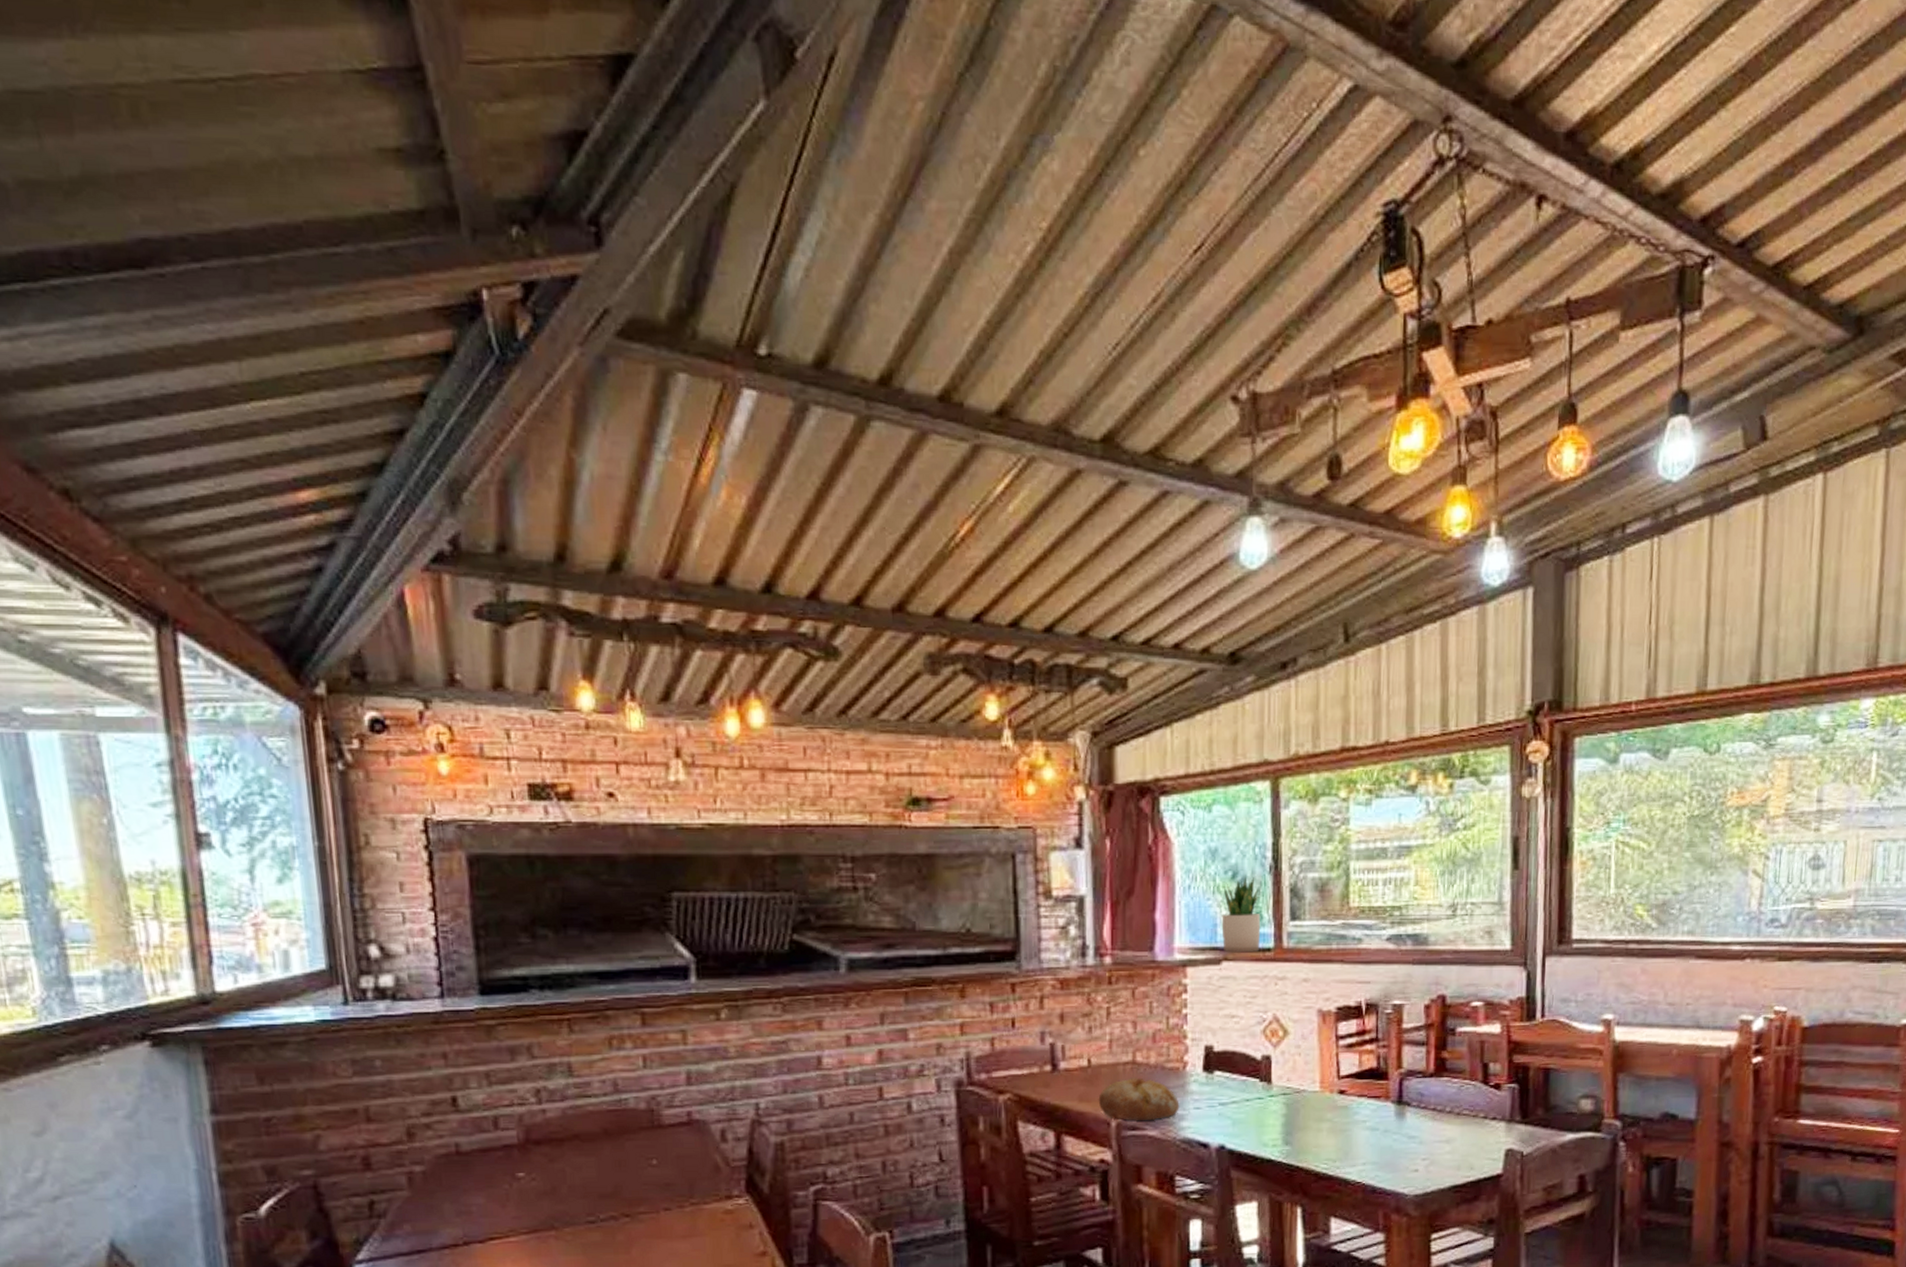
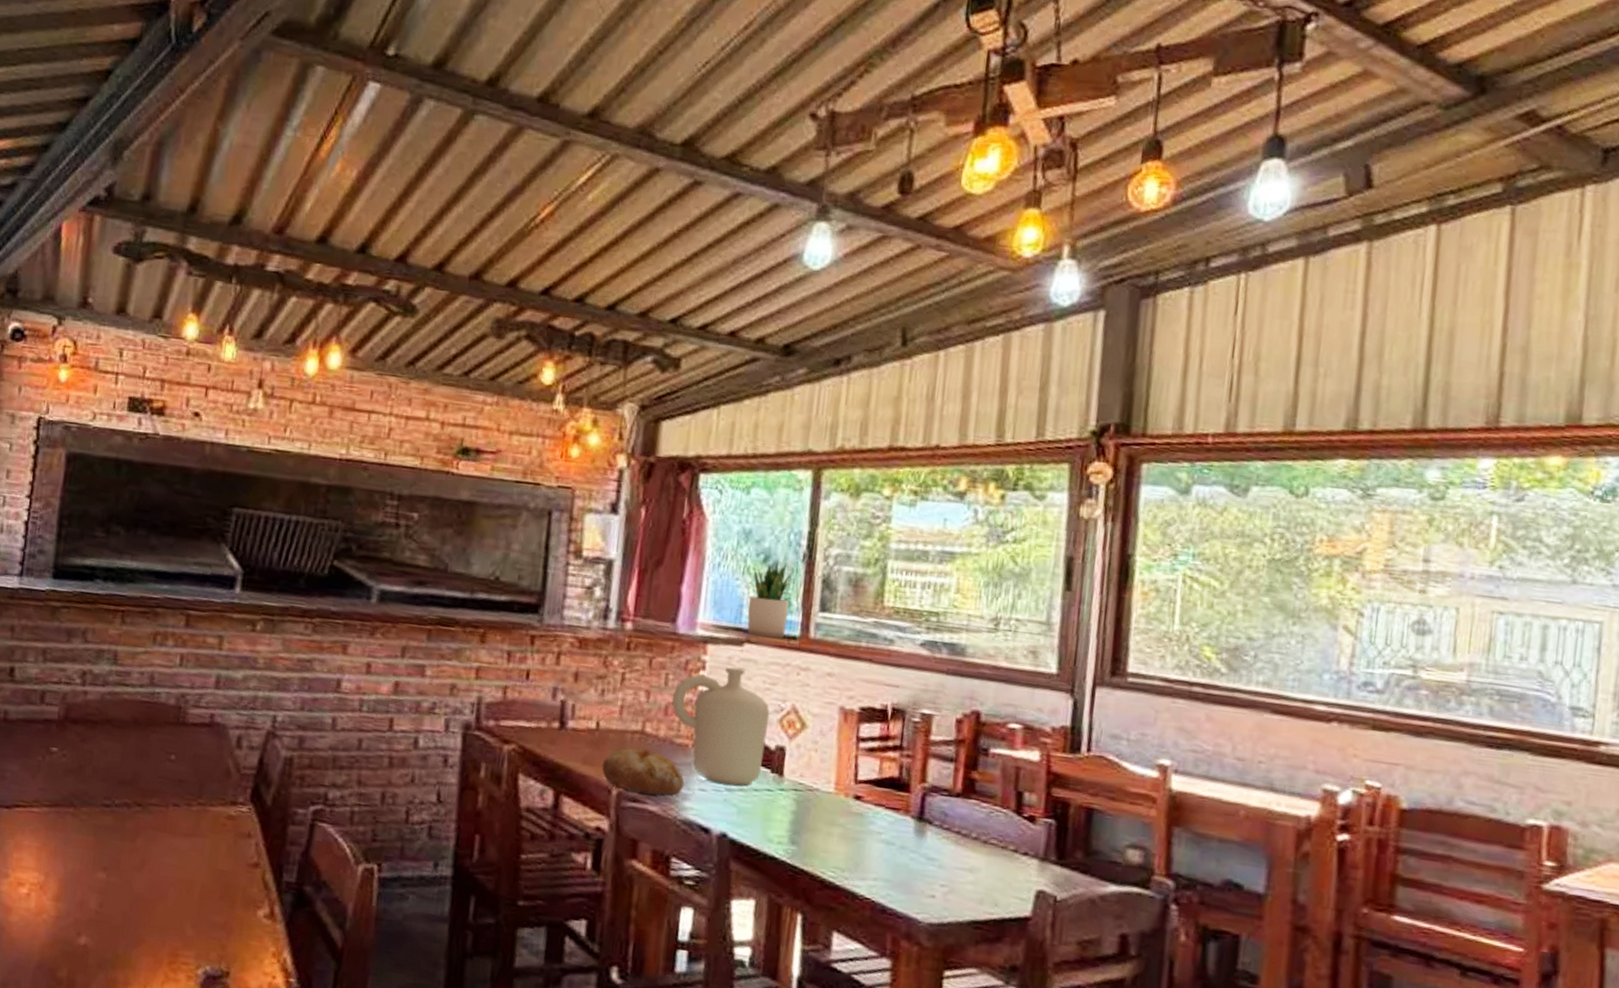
water jug: none [1158,987,1253,1100] -> present [671,667,770,786]

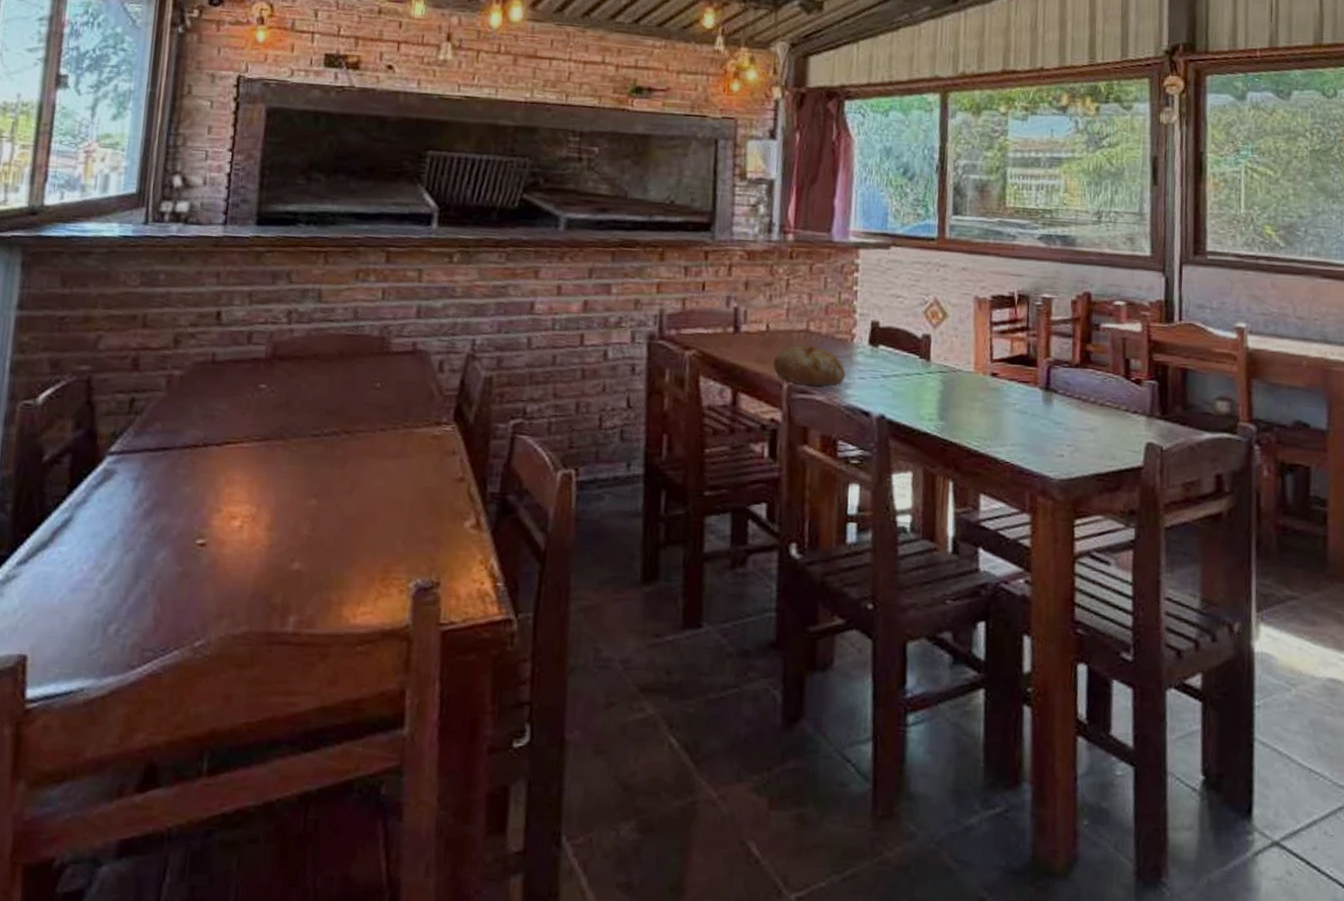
water jug: present [671,667,770,786] -> none [831,268,916,372]
planter: present [747,561,791,639] -> none [892,173,927,241]

